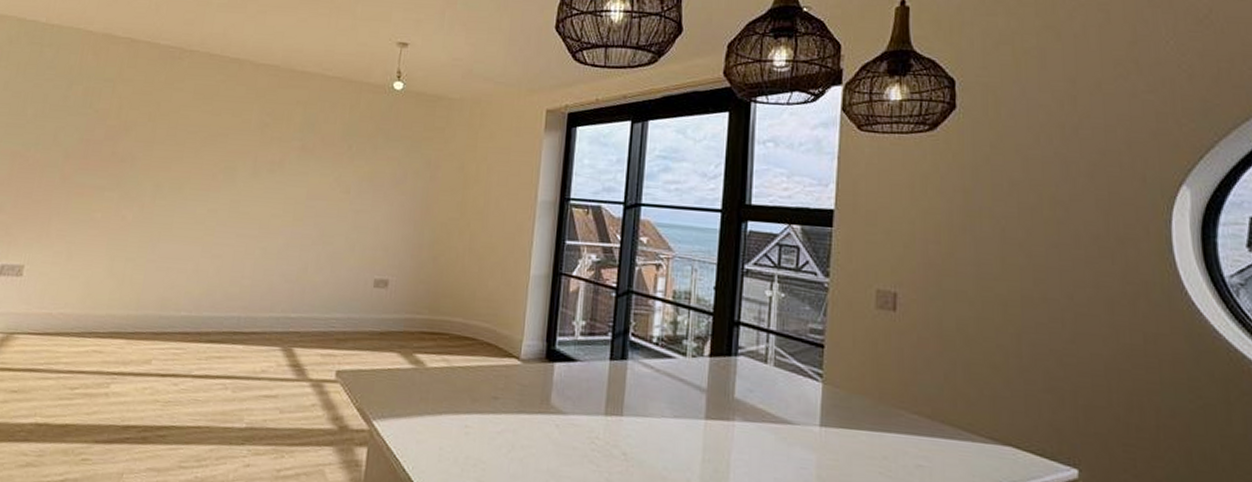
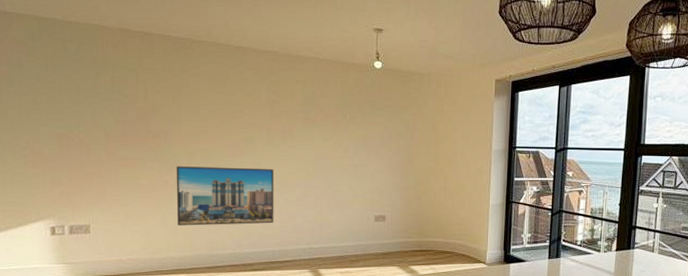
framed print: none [127,198,254,281] -> present [176,166,274,226]

